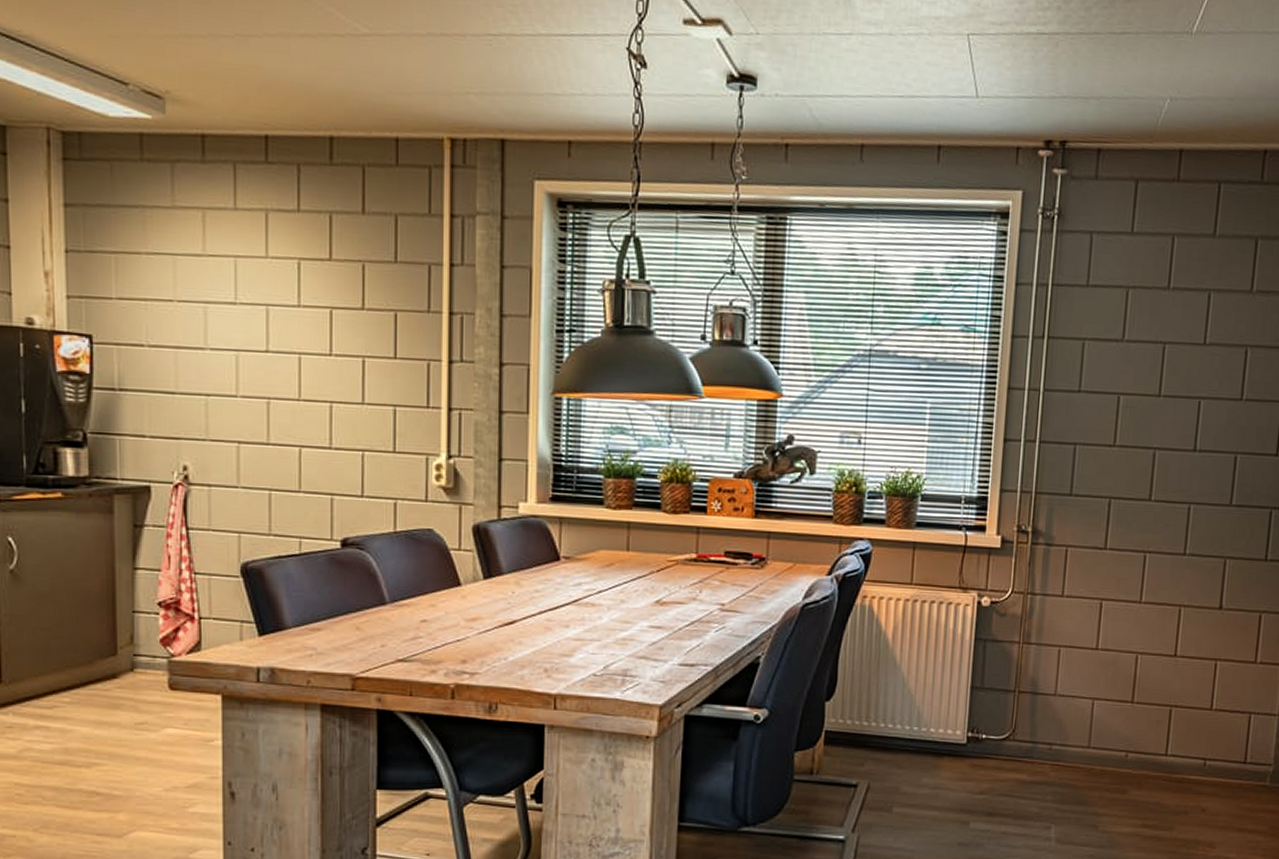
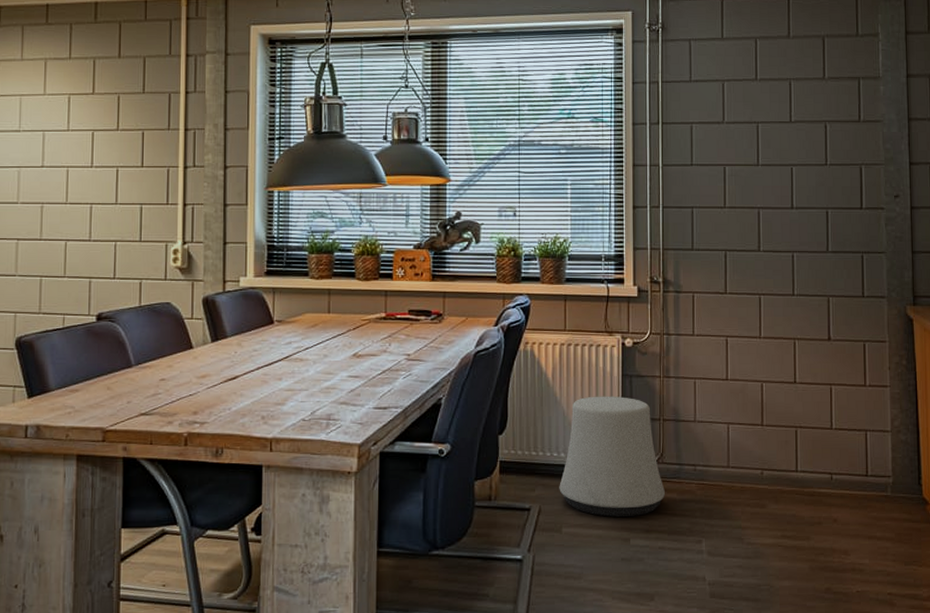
stool: none [892,661,1014,797] -> present [559,396,665,517]

